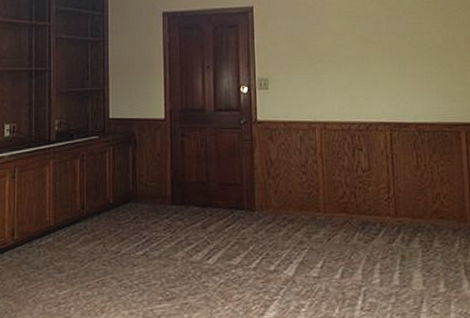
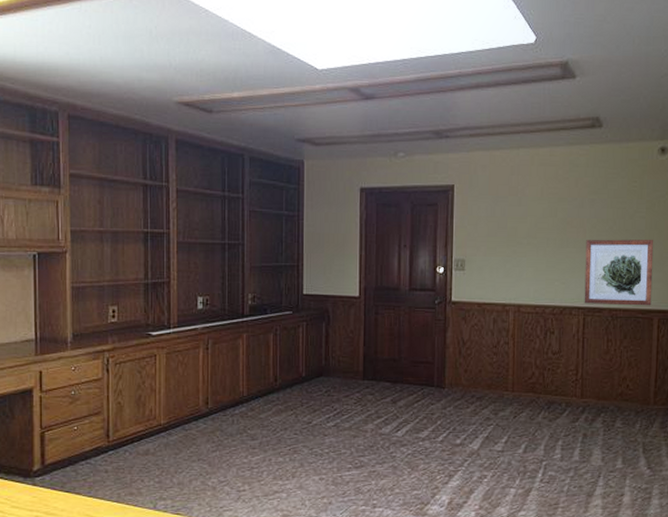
wall art: none [386,53,457,120] -> present [584,239,654,306]

